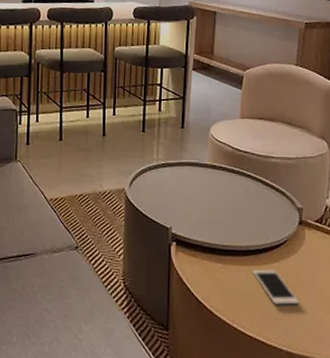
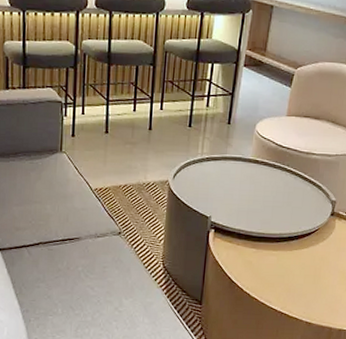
cell phone: present [253,269,300,305] -> none [283,254,323,284]

